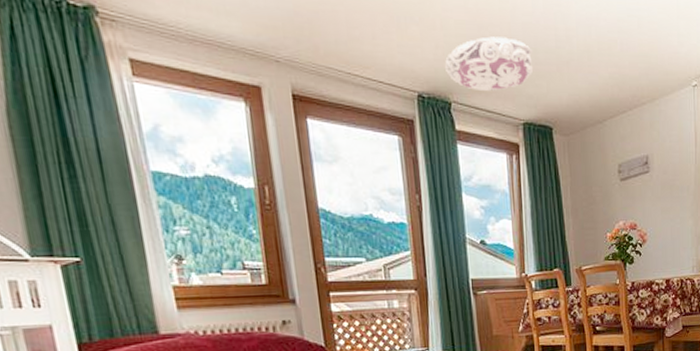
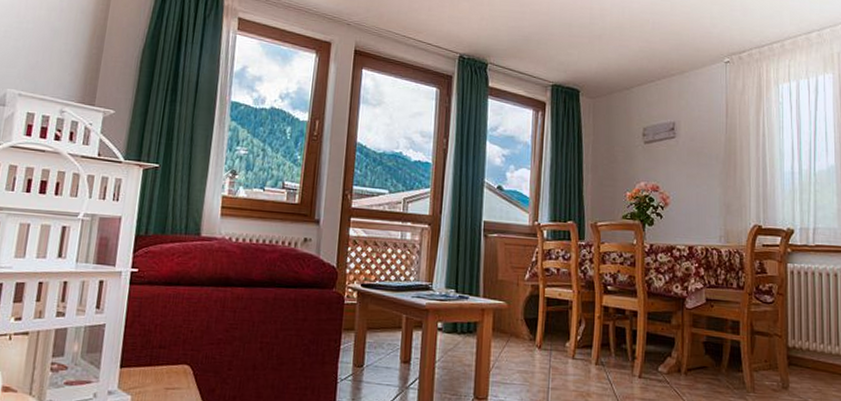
ceiling light: present [444,36,534,91] -> none [486,12,568,57]

